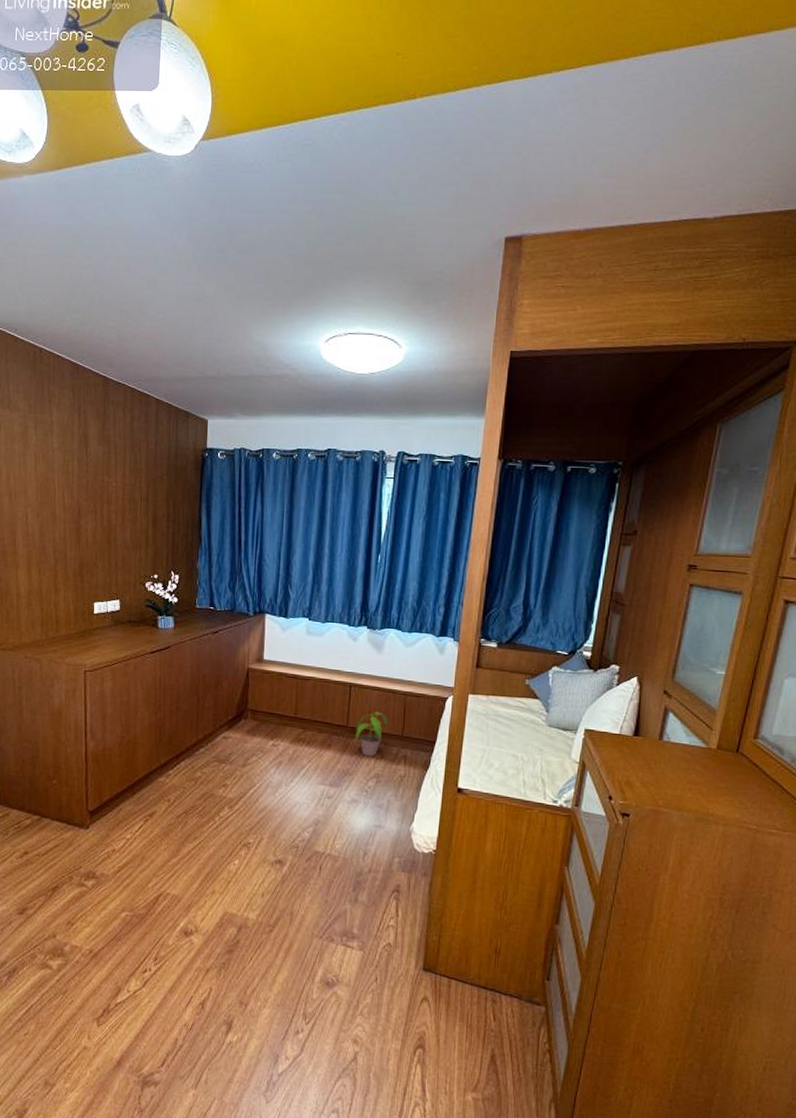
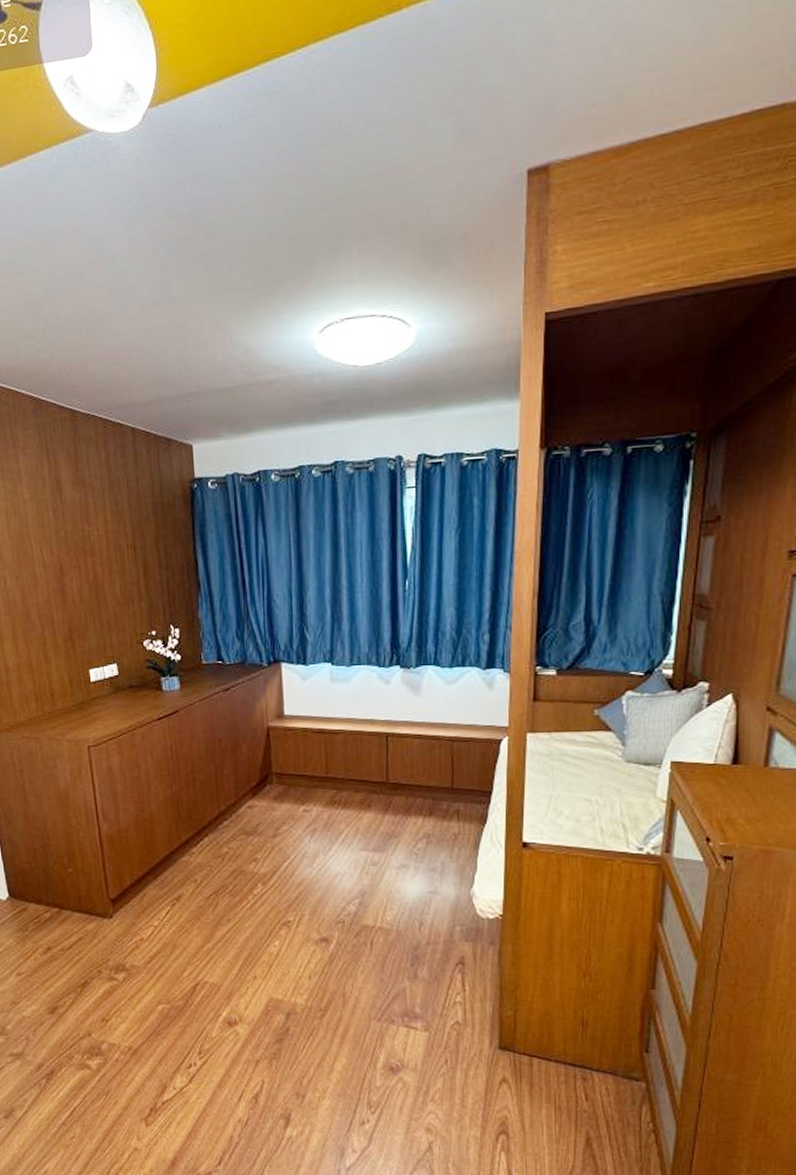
potted plant: present [354,711,387,756] -> none [397,762,433,814]

